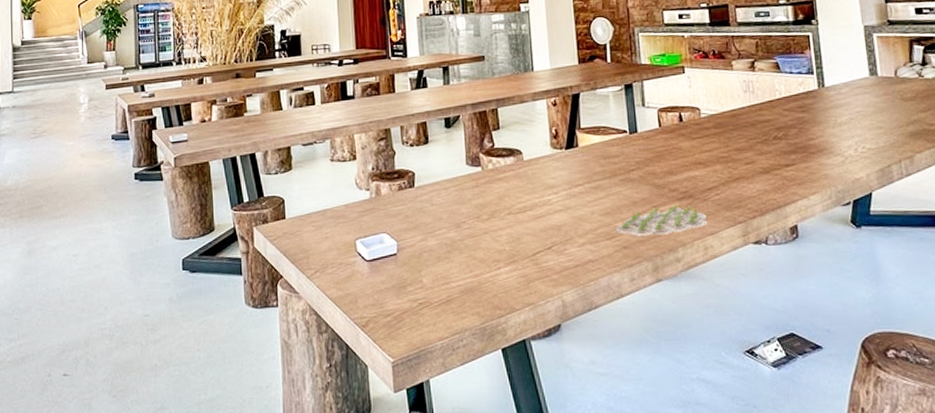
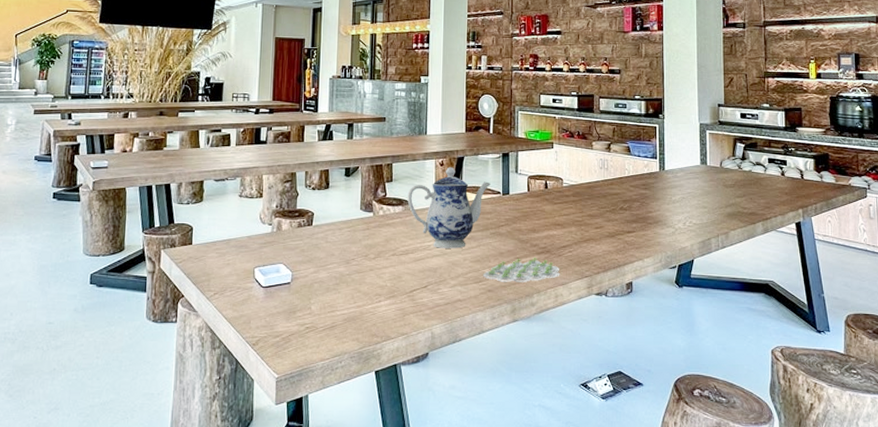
teapot: none [518,106,614,202] -> present [407,167,491,249]

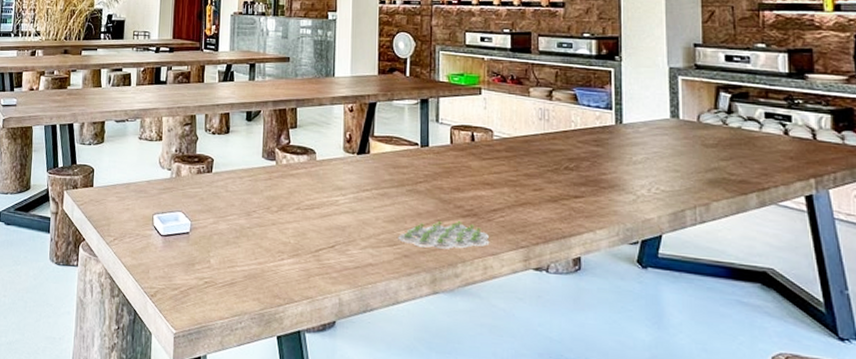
teapot: present [407,167,491,249] -> none [313,113,407,206]

